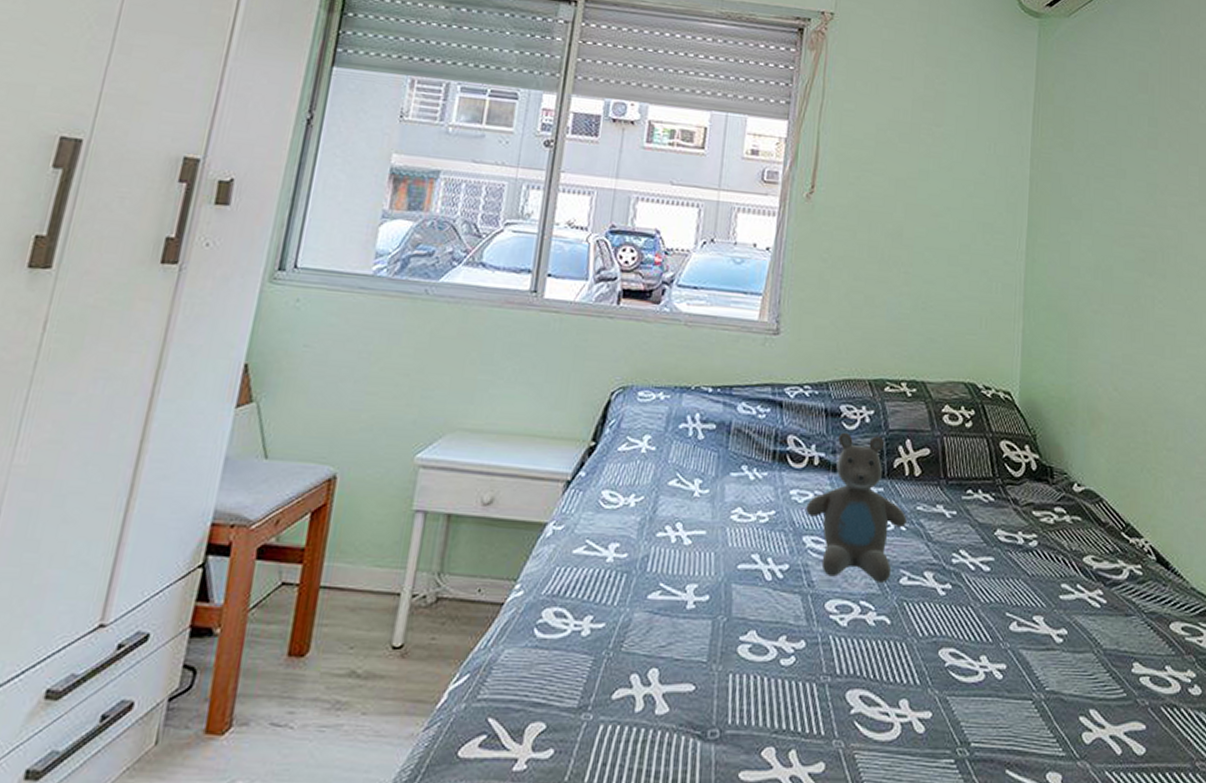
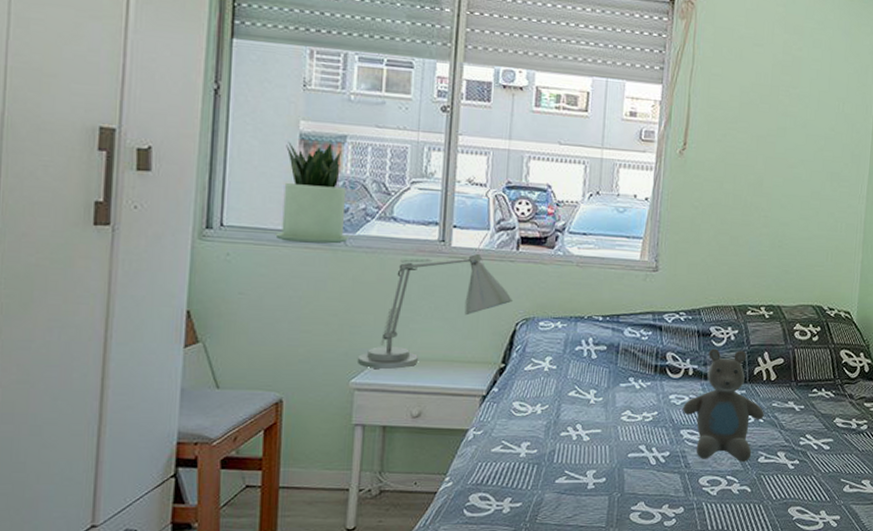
planter: none [350,177,434,292] -> present [274,142,349,244]
desk lamp: none [425,307,610,443] -> present [357,253,514,369]

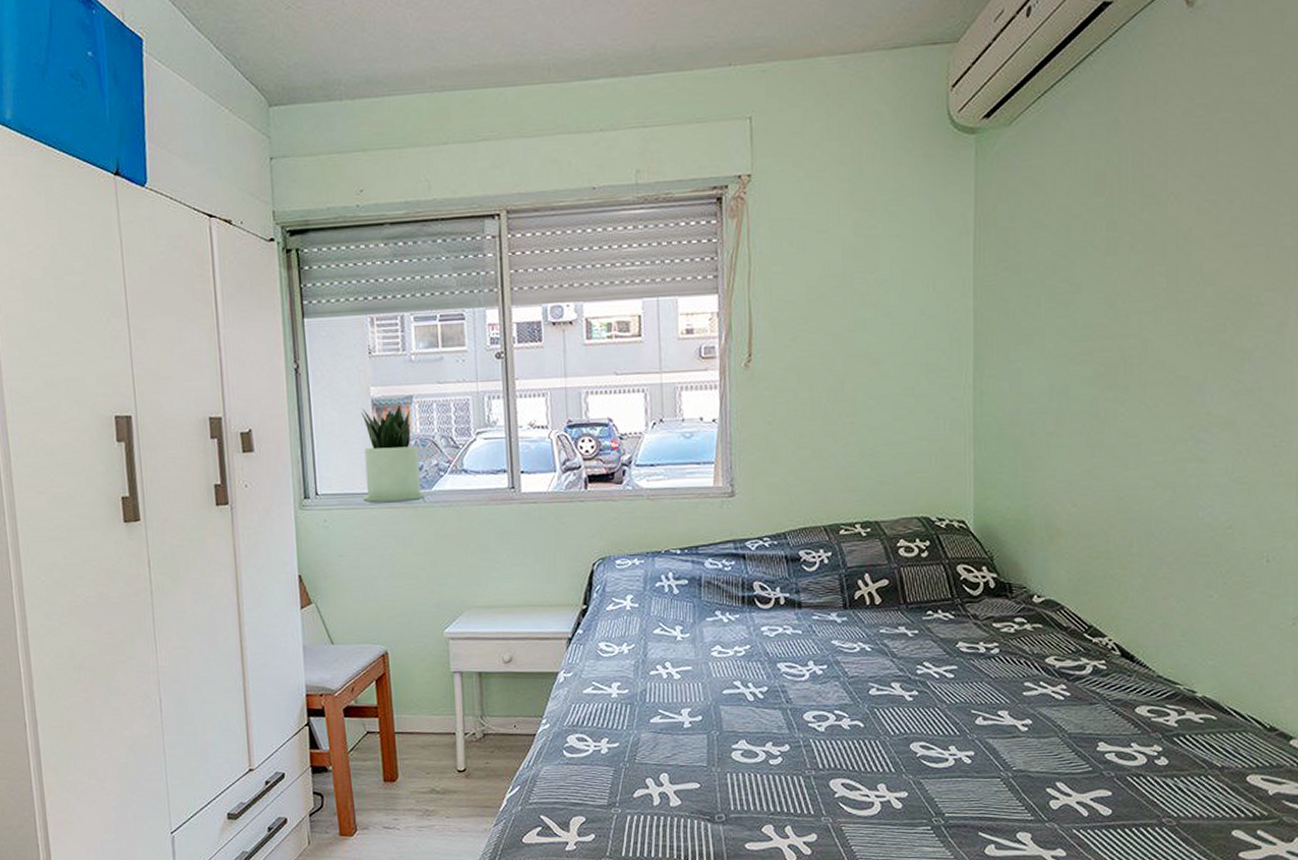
desk lamp: present [357,253,514,369] -> none [447,496,588,618]
stuffed animal: present [683,348,764,463] -> none [777,574,871,696]

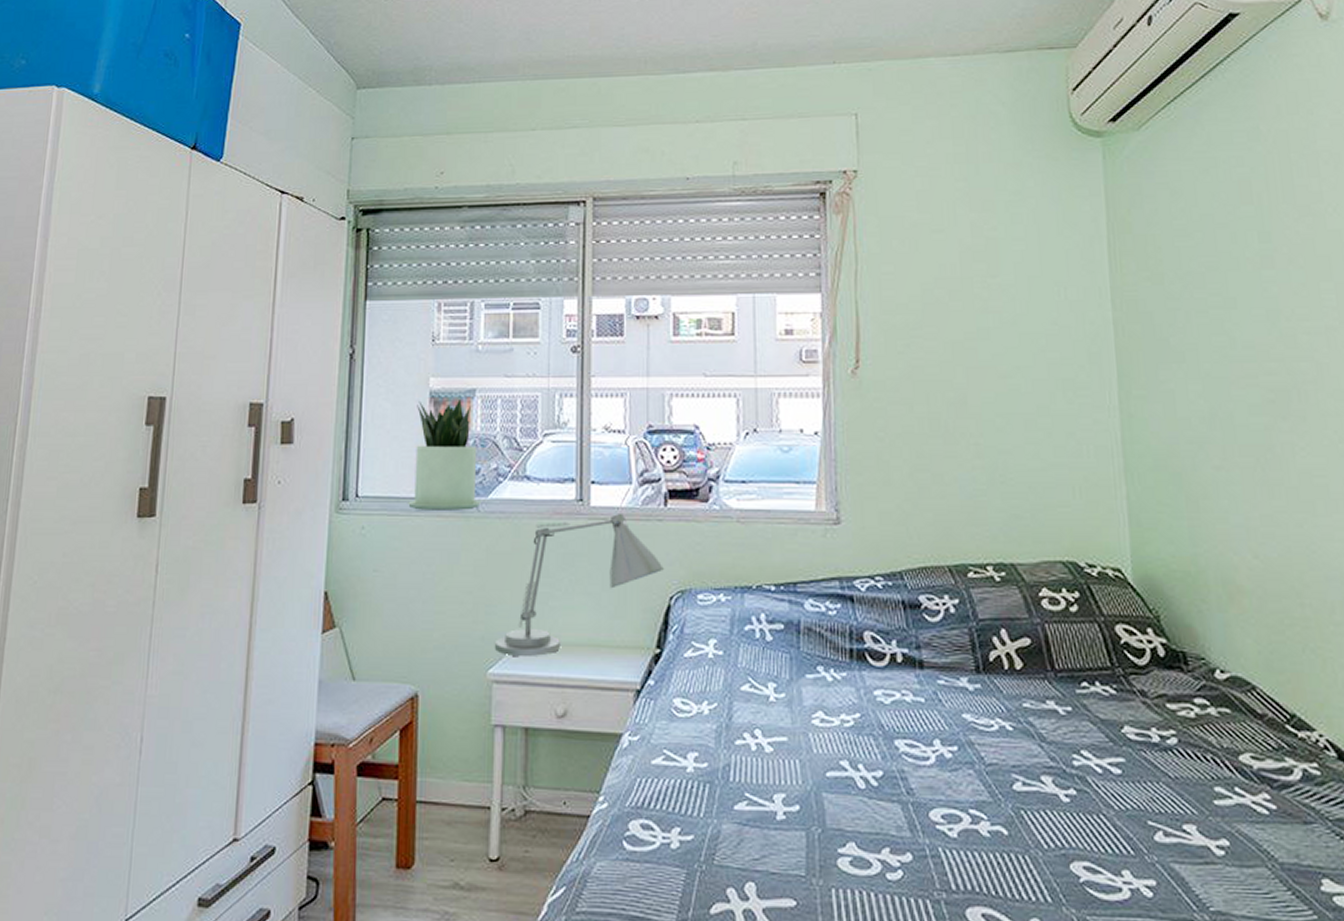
desk lamp: none [447,496,588,618] -> present [494,512,665,656]

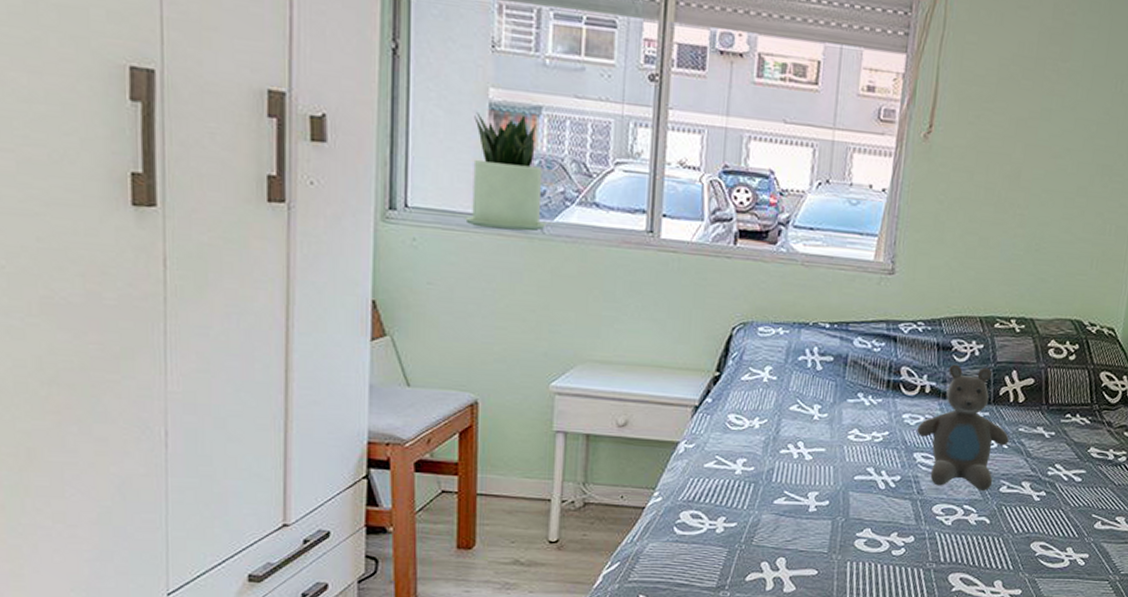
desk lamp: present [494,512,665,656] -> none [557,247,730,373]
stuffed animal: none [894,625,1013,790] -> present [917,364,1009,492]

